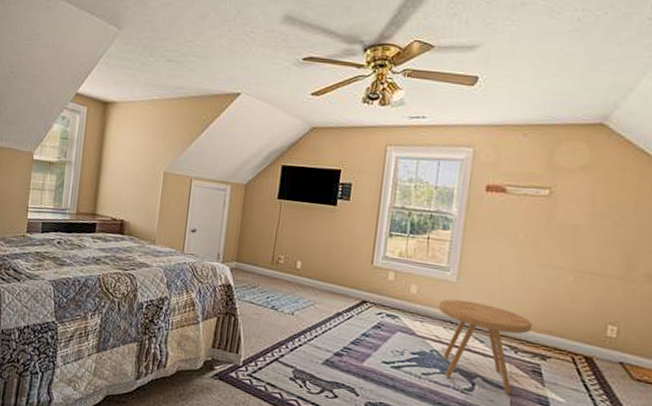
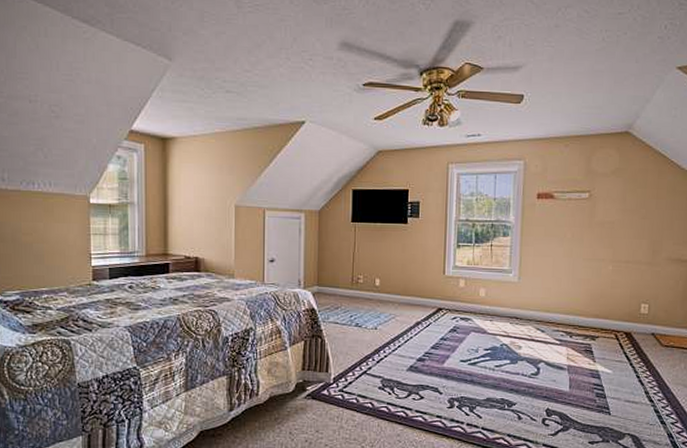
side table: present [438,299,533,394] -> none [504,297,583,373]

